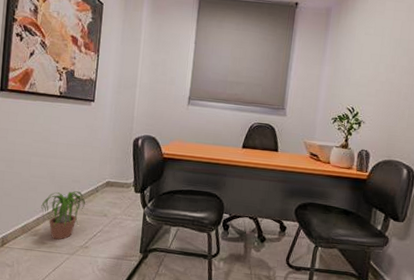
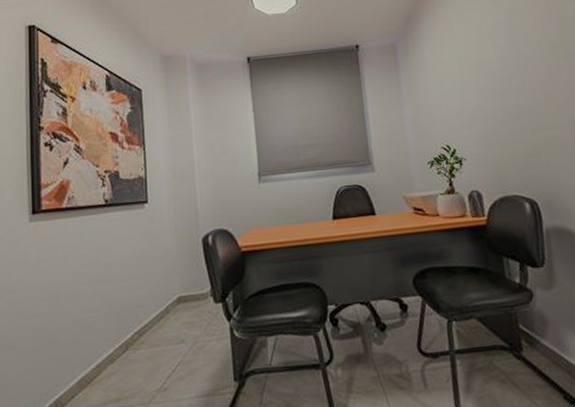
potted plant: present [36,191,86,240] -> none [95,318,156,388]

